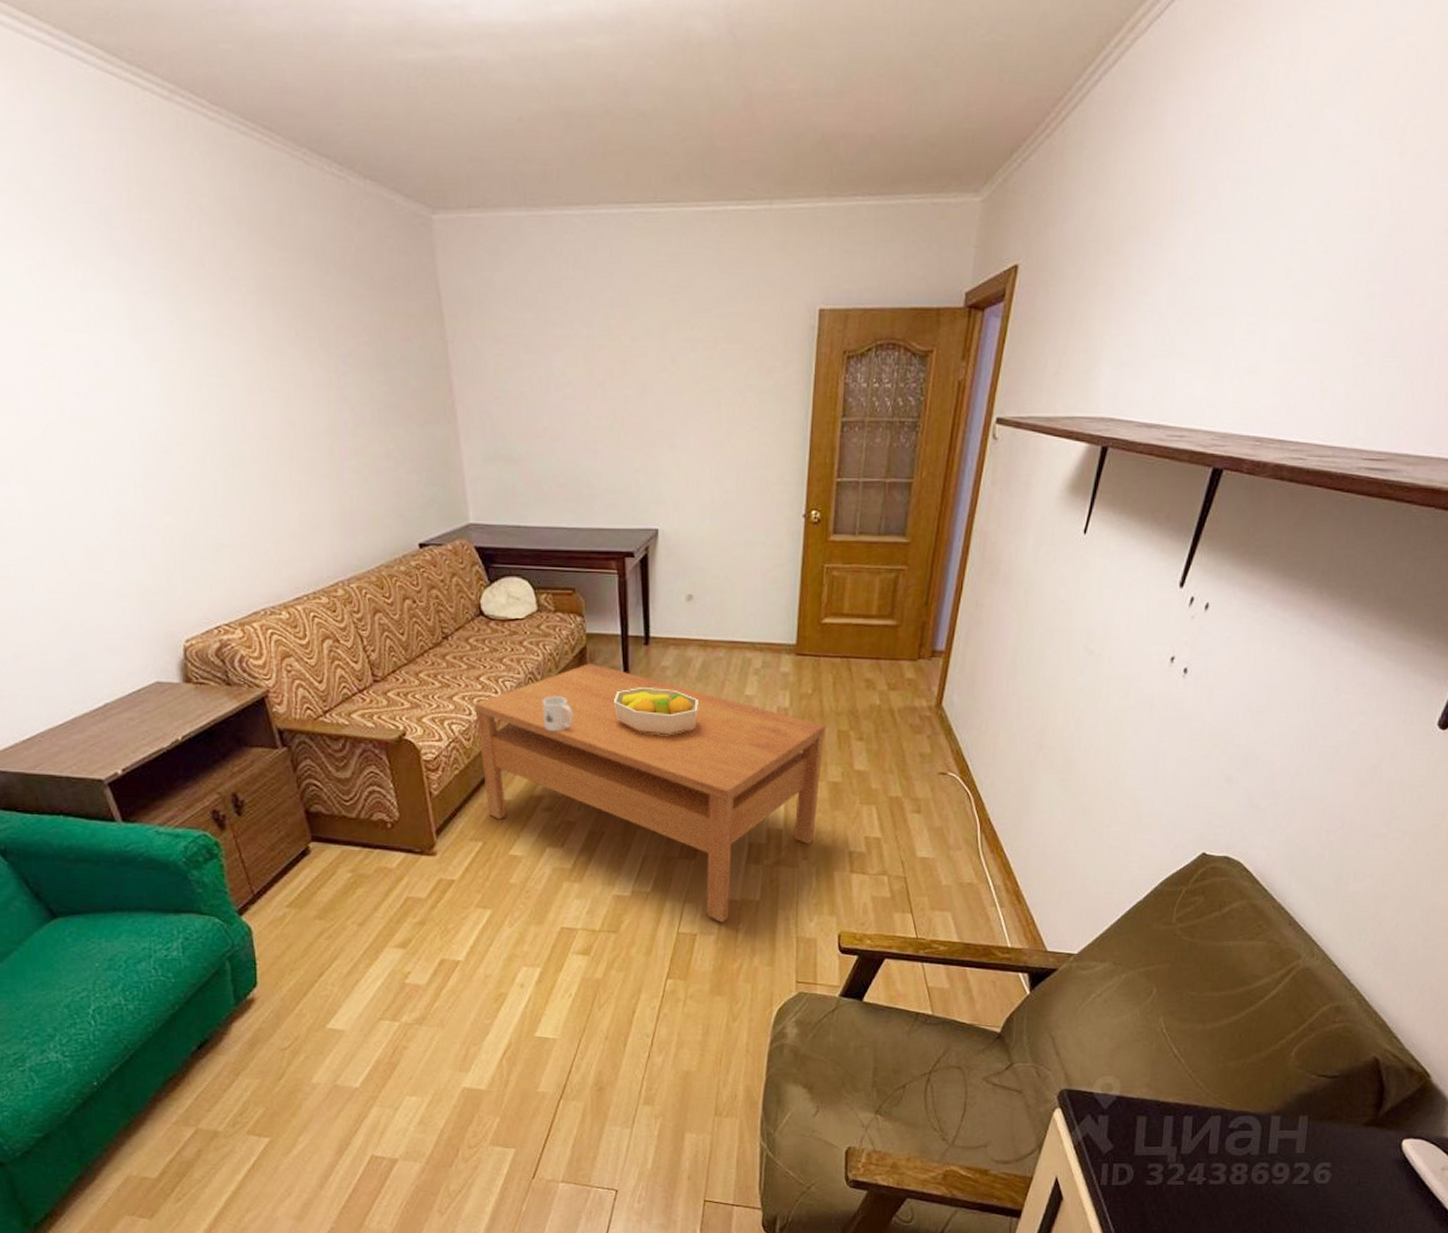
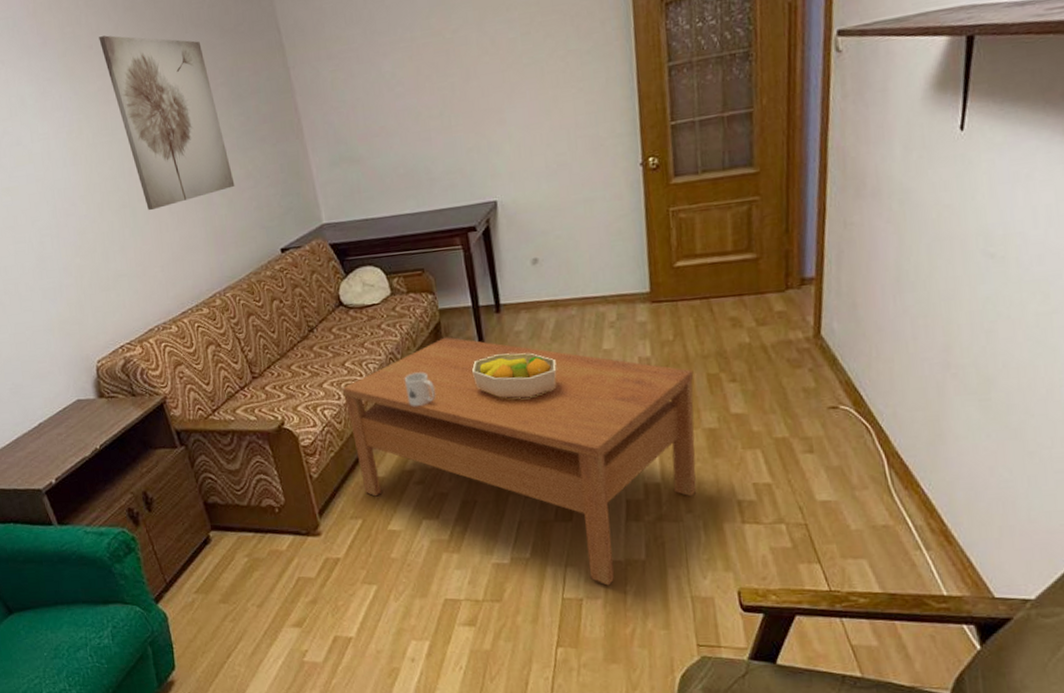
wall art: none [214,254,371,476] -> present [99,35,235,211]

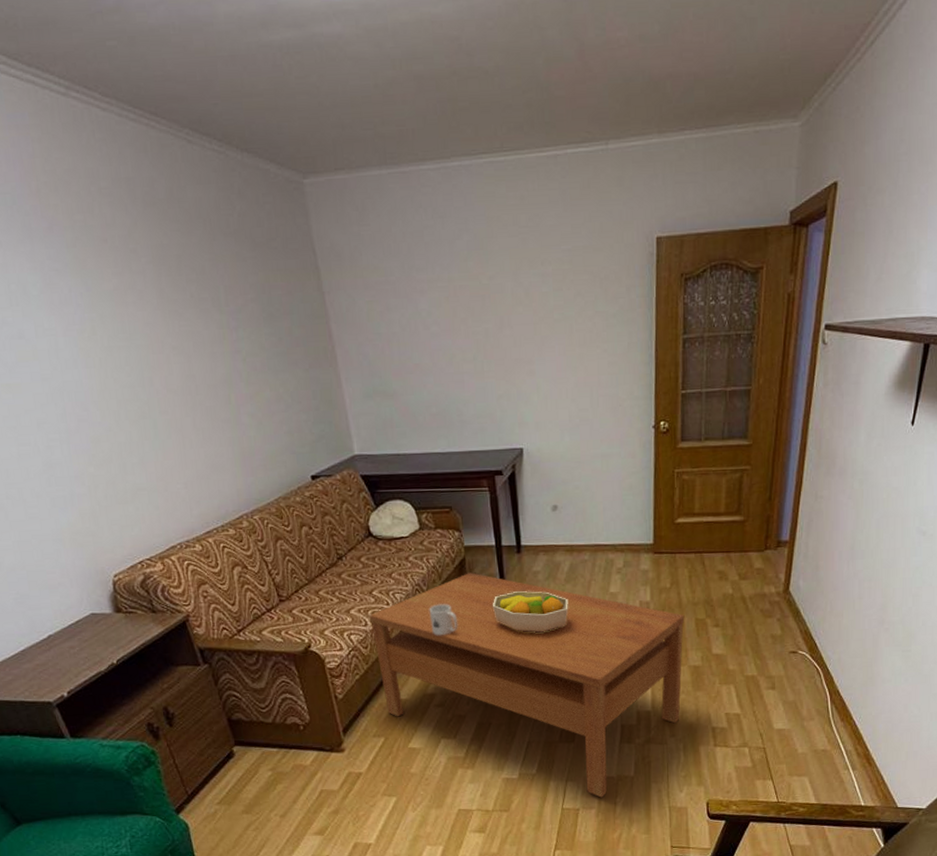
wall art: present [99,35,235,211] -> none [114,230,265,425]

